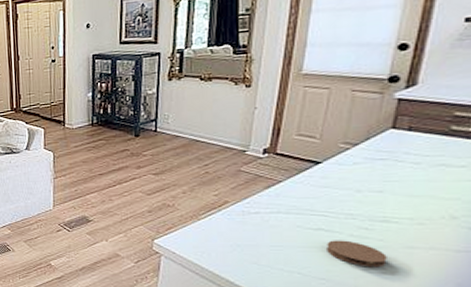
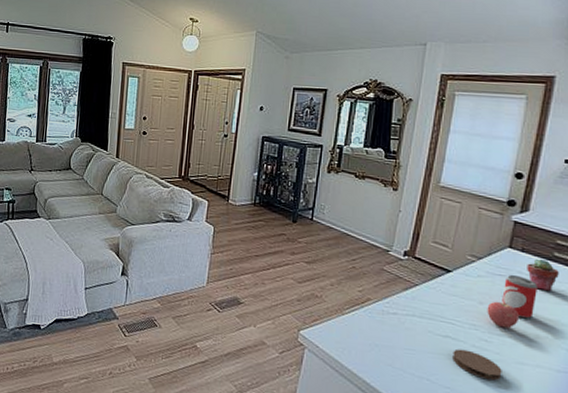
apple: none [366,187,408,214] -> present [487,301,520,328]
beer can: none [385,157,429,201] -> present [502,275,537,319]
potted succulent: none [416,135,458,169] -> present [527,258,559,291]

